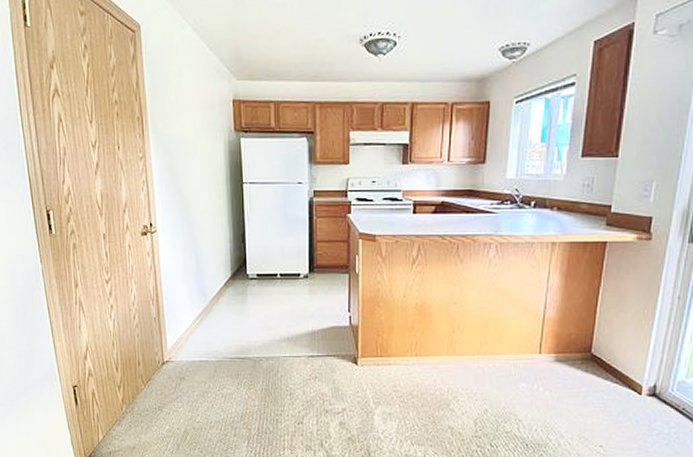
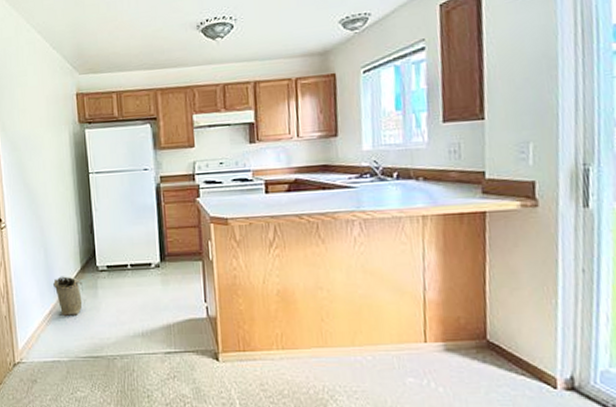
basket: none [203,282,234,319] -> present [53,276,85,316]

